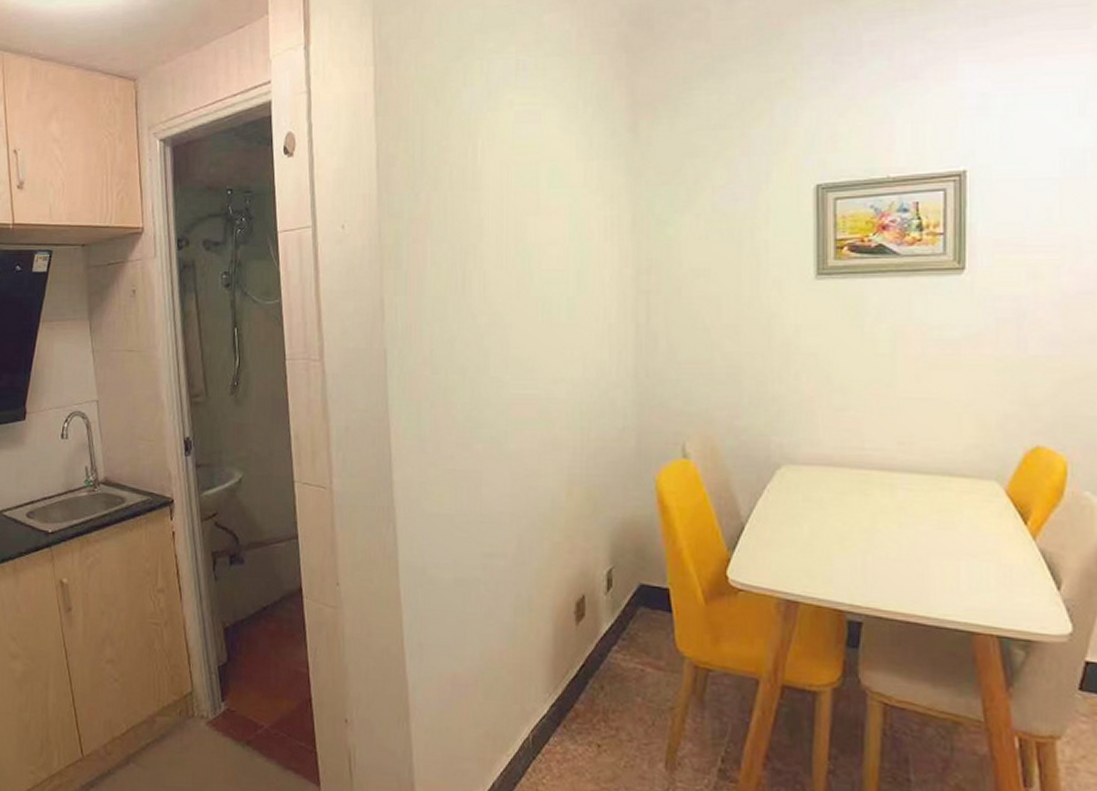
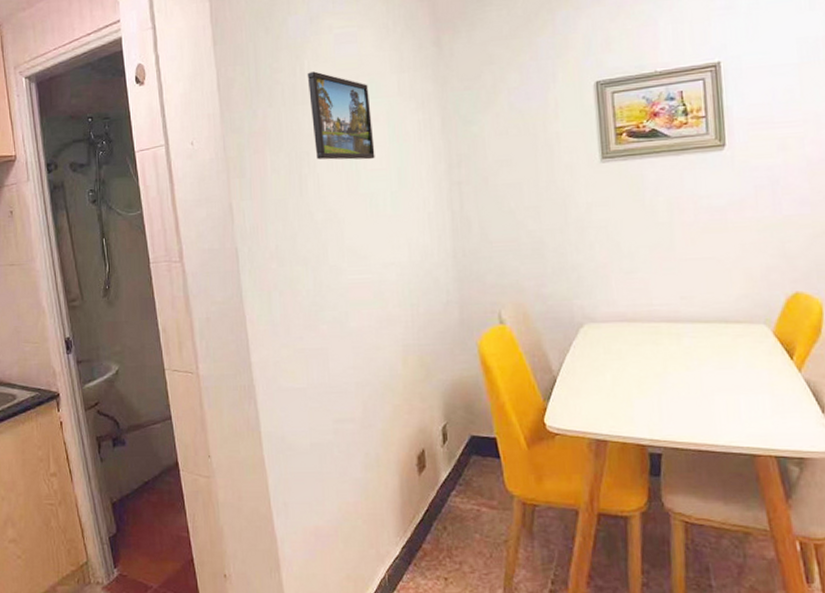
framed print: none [480,153,552,258] -> present [307,71,375,160]

